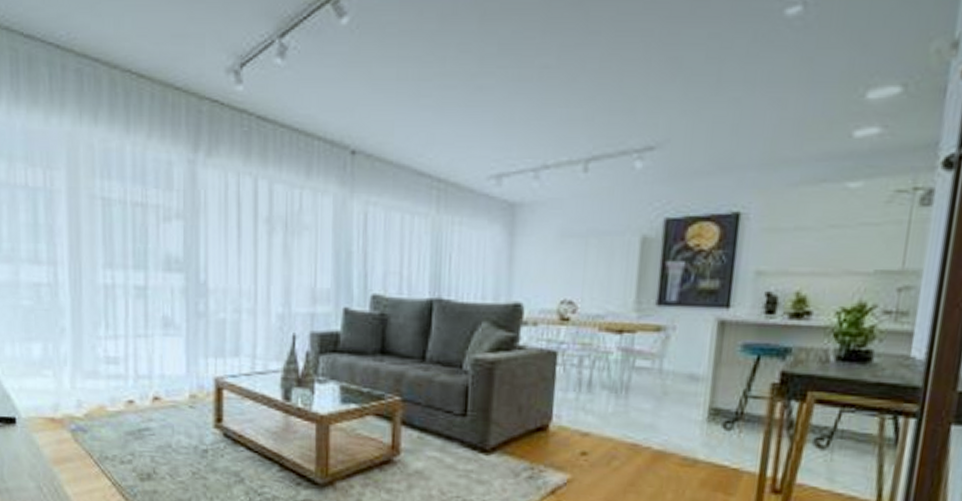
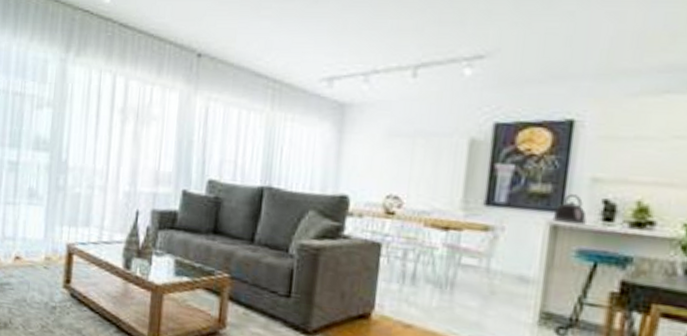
kettle: none [720,289,751,319] -> present [552,194,587,225]

